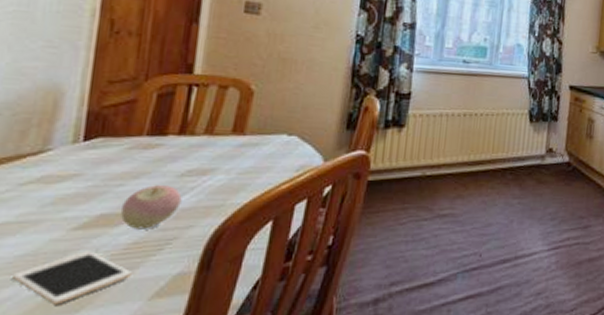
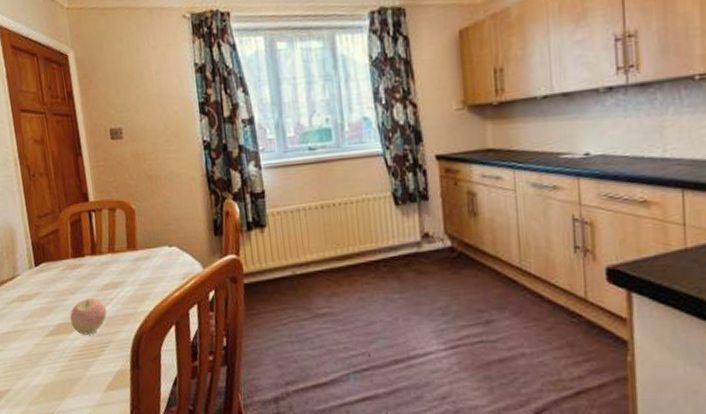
cell phone: present [13,250,132,305] -> none [21,352,89,393]

